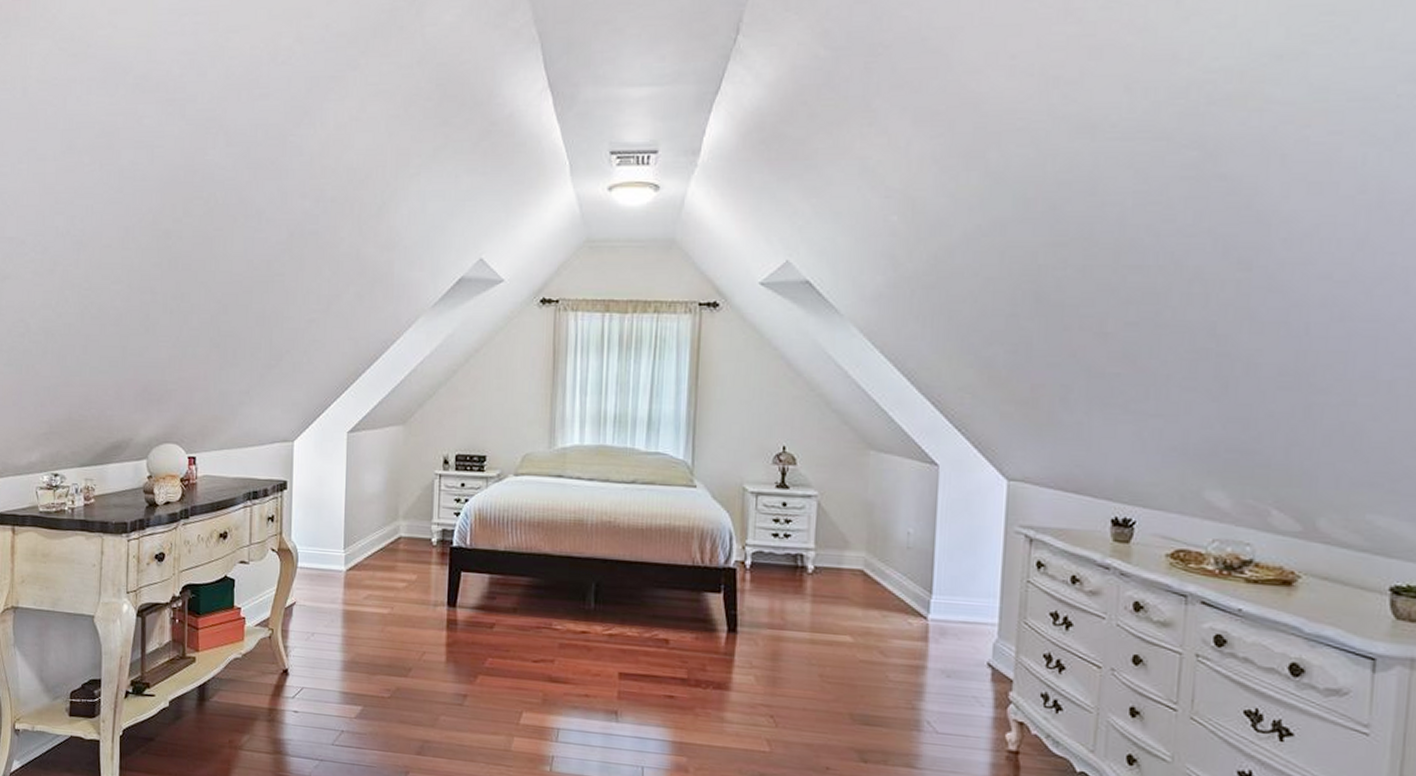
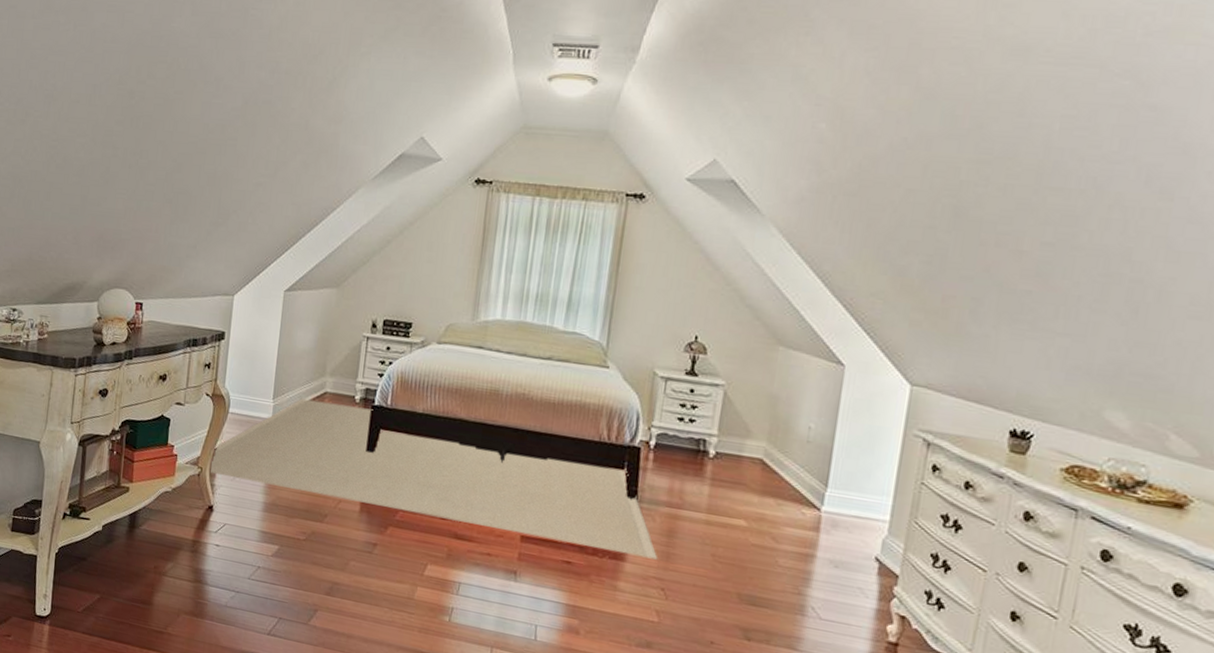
rug: none [254,546,764,686] -> present [185,398,658,560]

